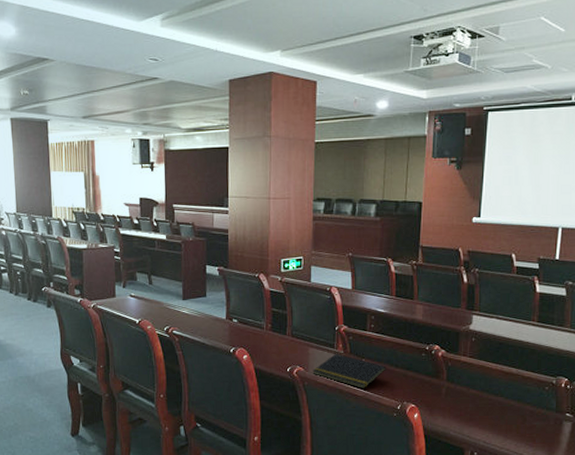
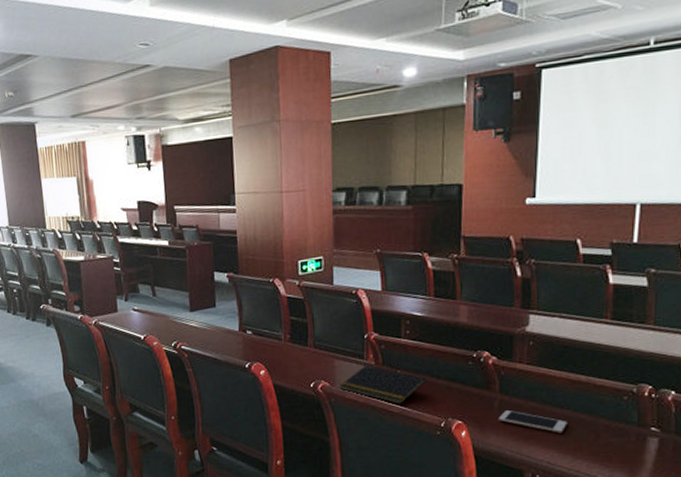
cell phone: none [444,395,501,417] -> present [498,409,567,433]

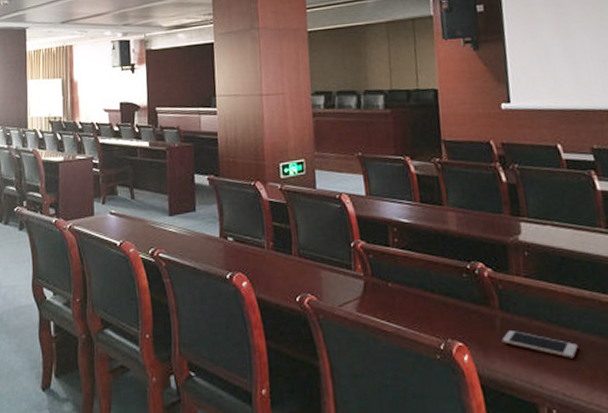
notepad: present [339,366,426,404] -> none [327,277,420,322]

